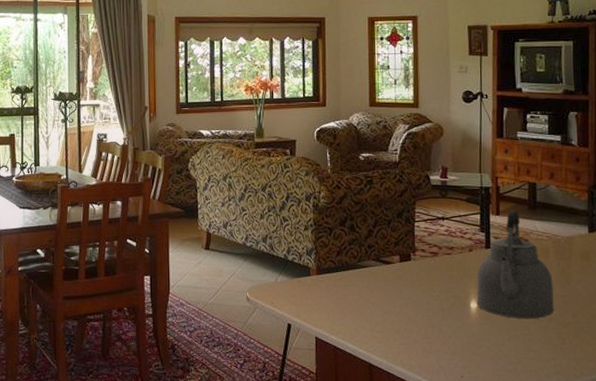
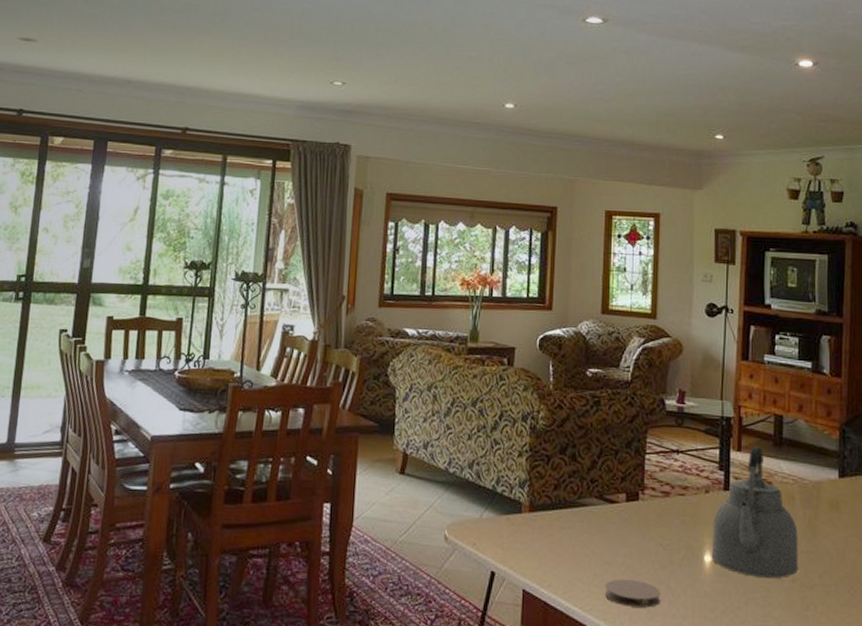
coaster: none [385,325,434,347] -> present [604,578,661,608]

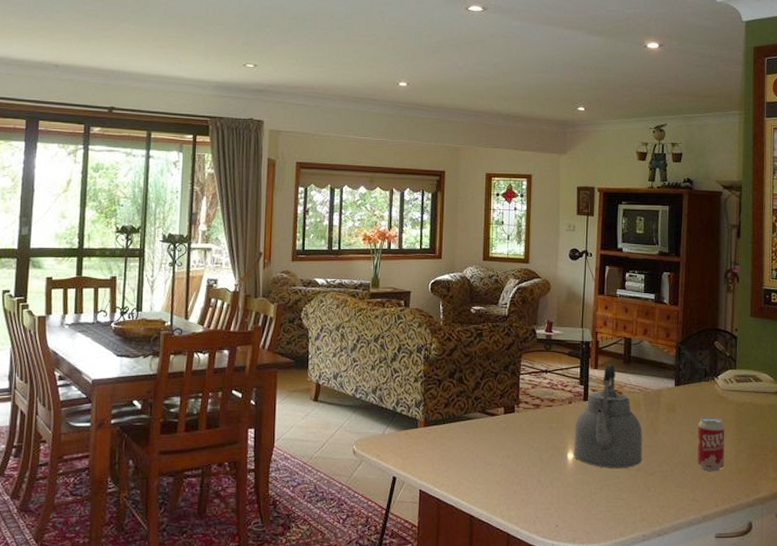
coaster: present [604,578,661,608] -> none [487,476,533,498]

